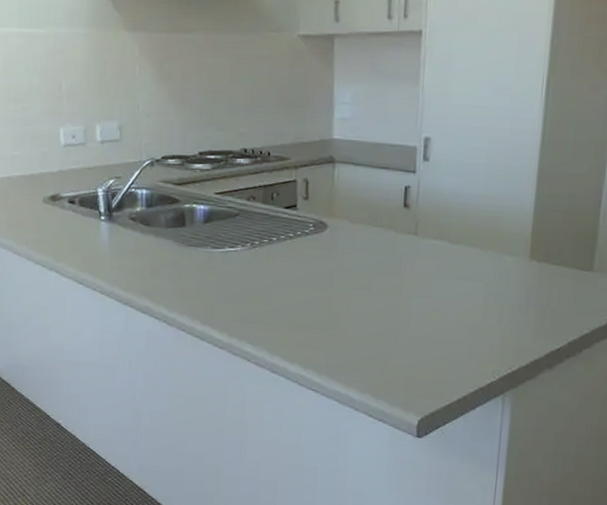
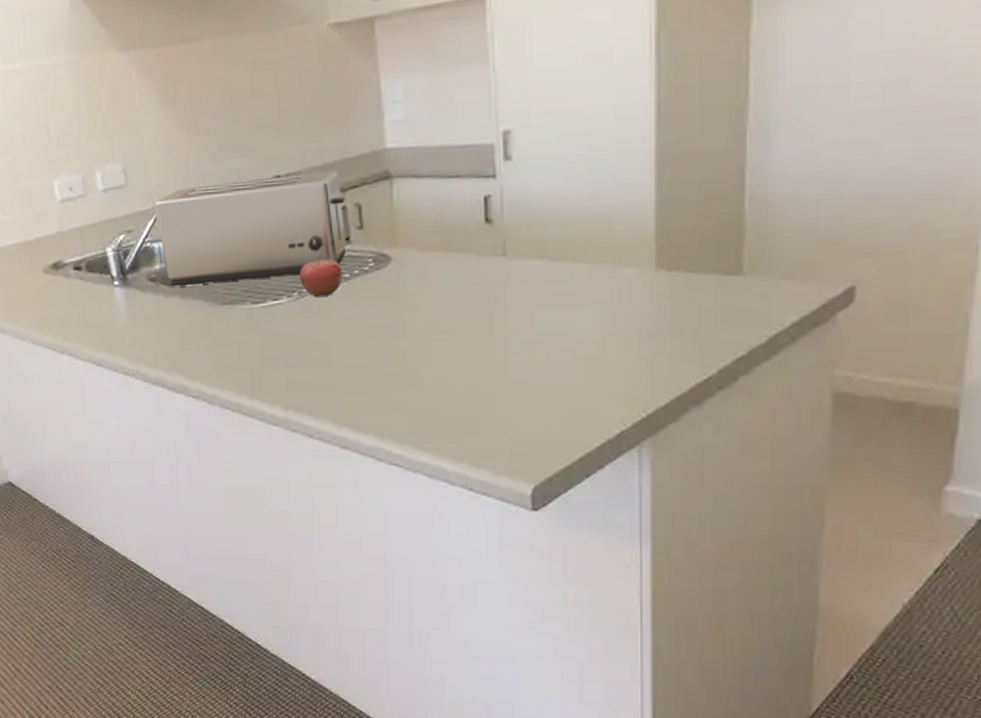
toaster: none [141,148,296,230] -> present [154,170,347,287]
fruit: none [253,216,288,250] -> present [299,254,343,298]

